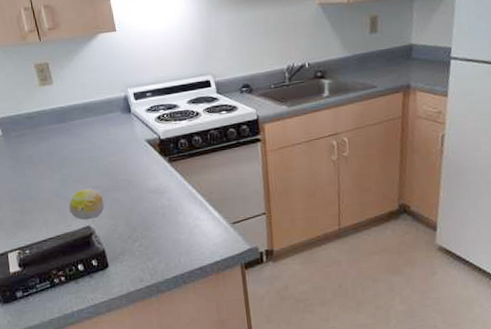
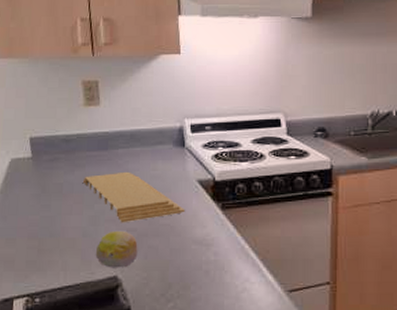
cutting board: none [48,139,139,183] -> present [82,171,186,223]

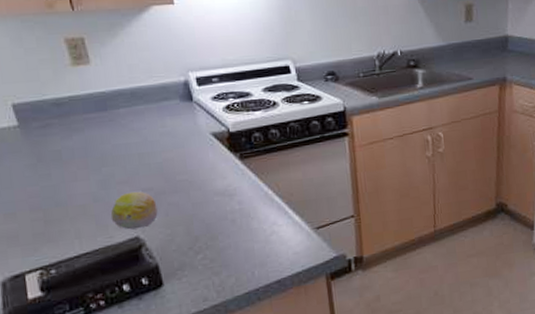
cutting board: present [82,171,186,223] -> none [83,131,203,184]

